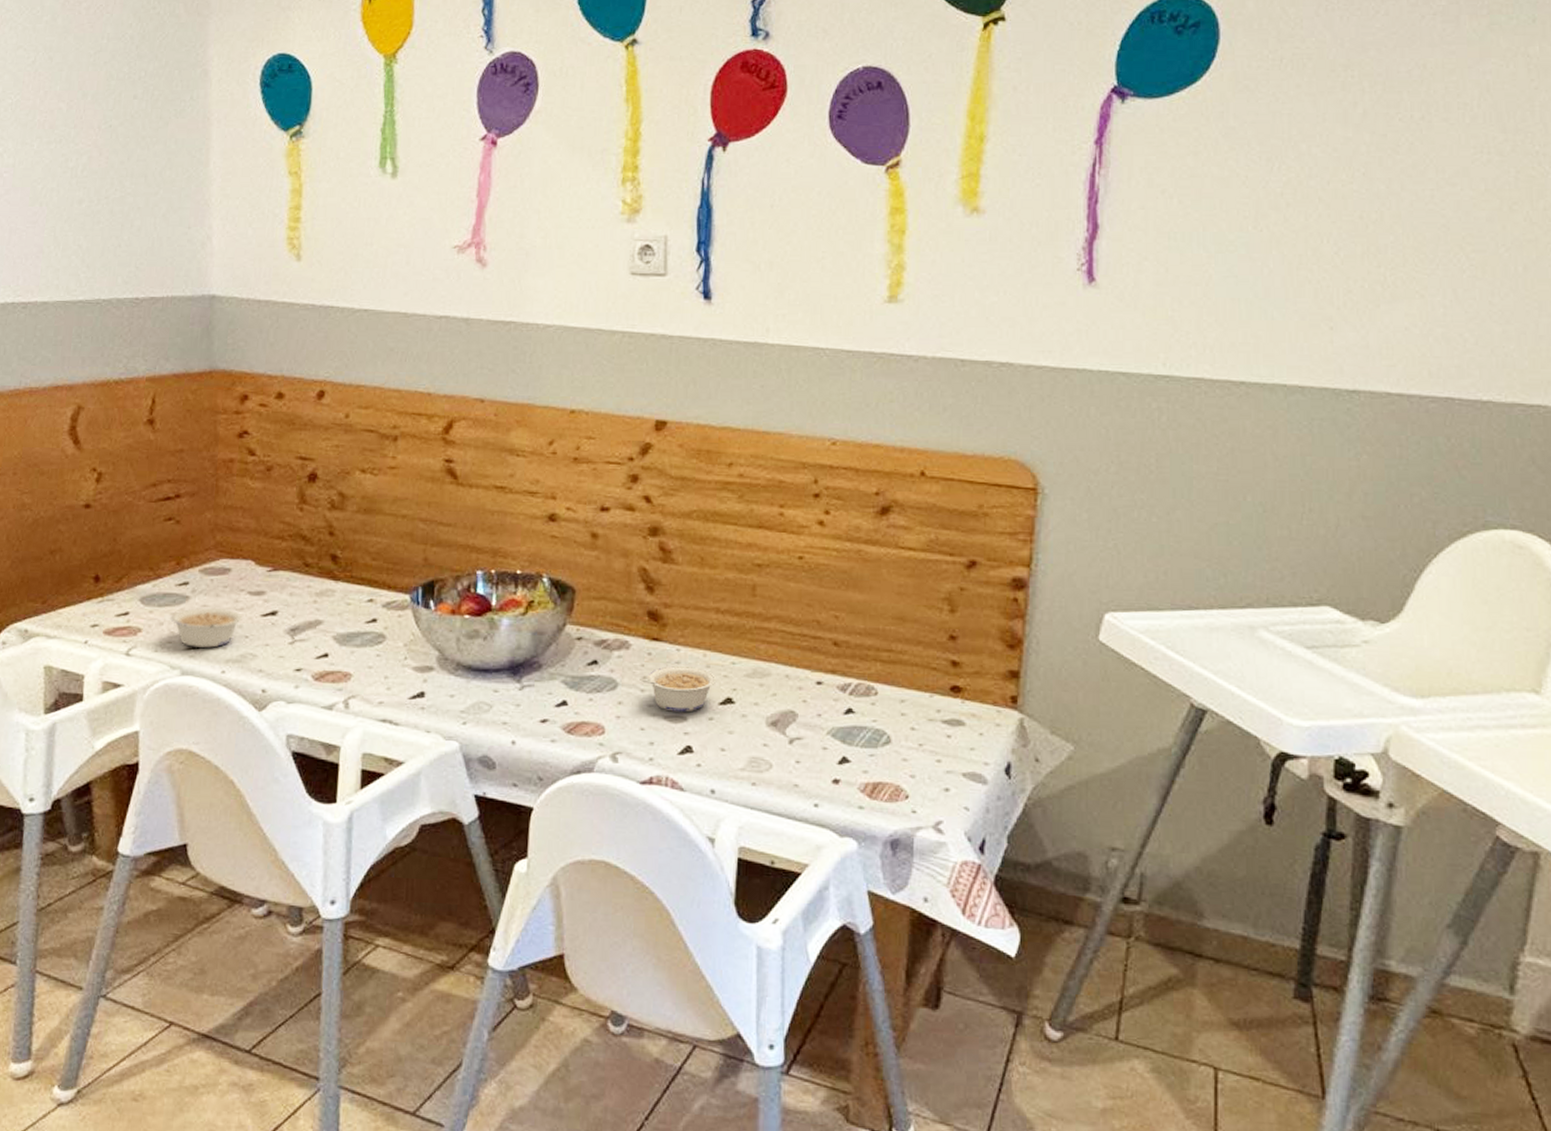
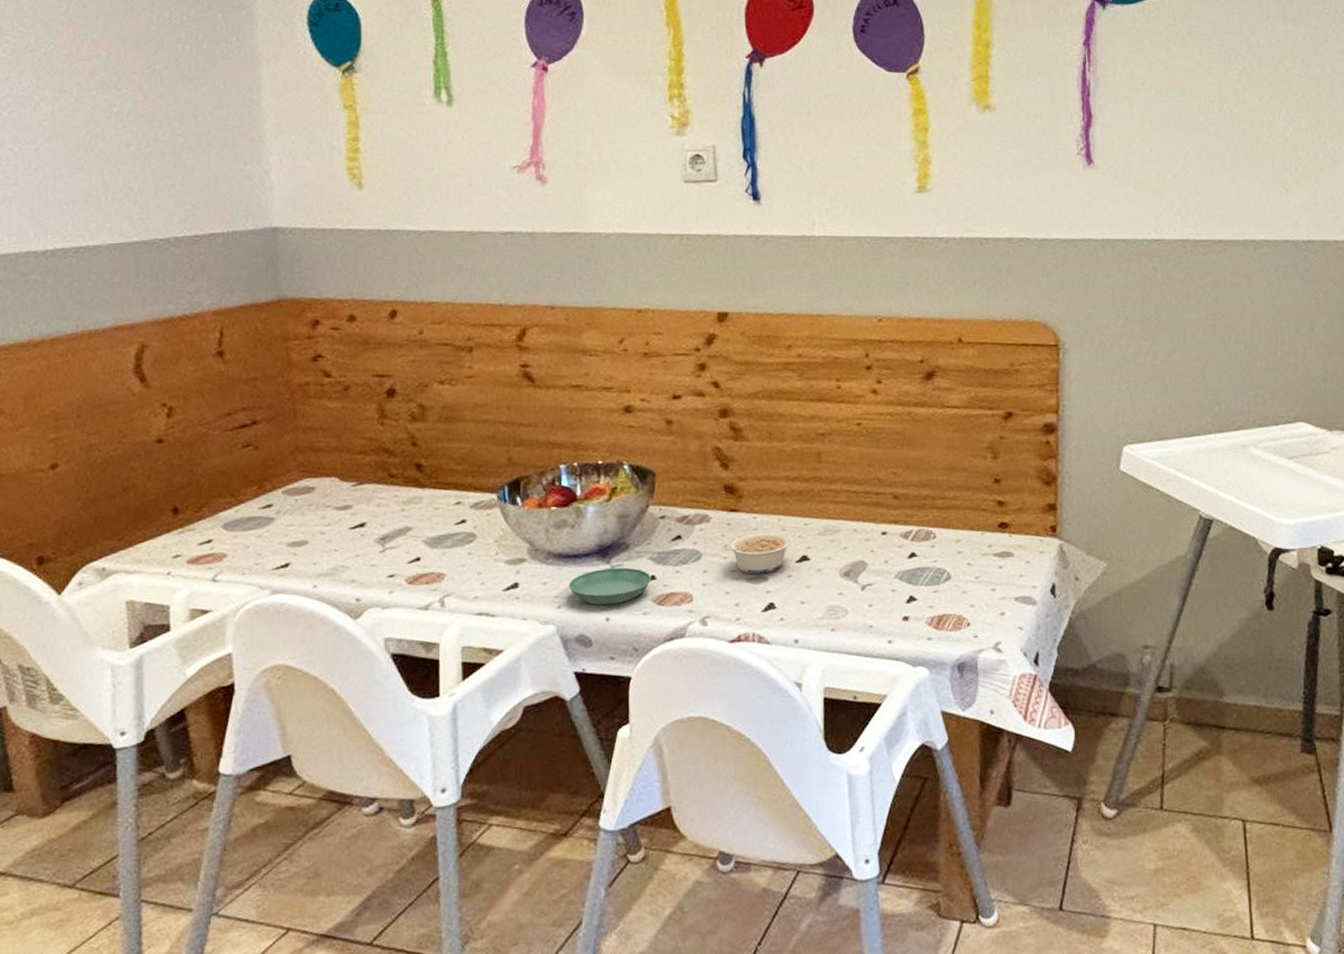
legume: present [170,608,243,648] -> none [256,526,331,566]
saucer: none [476,687,563,727] -> present [569,567,652,605]

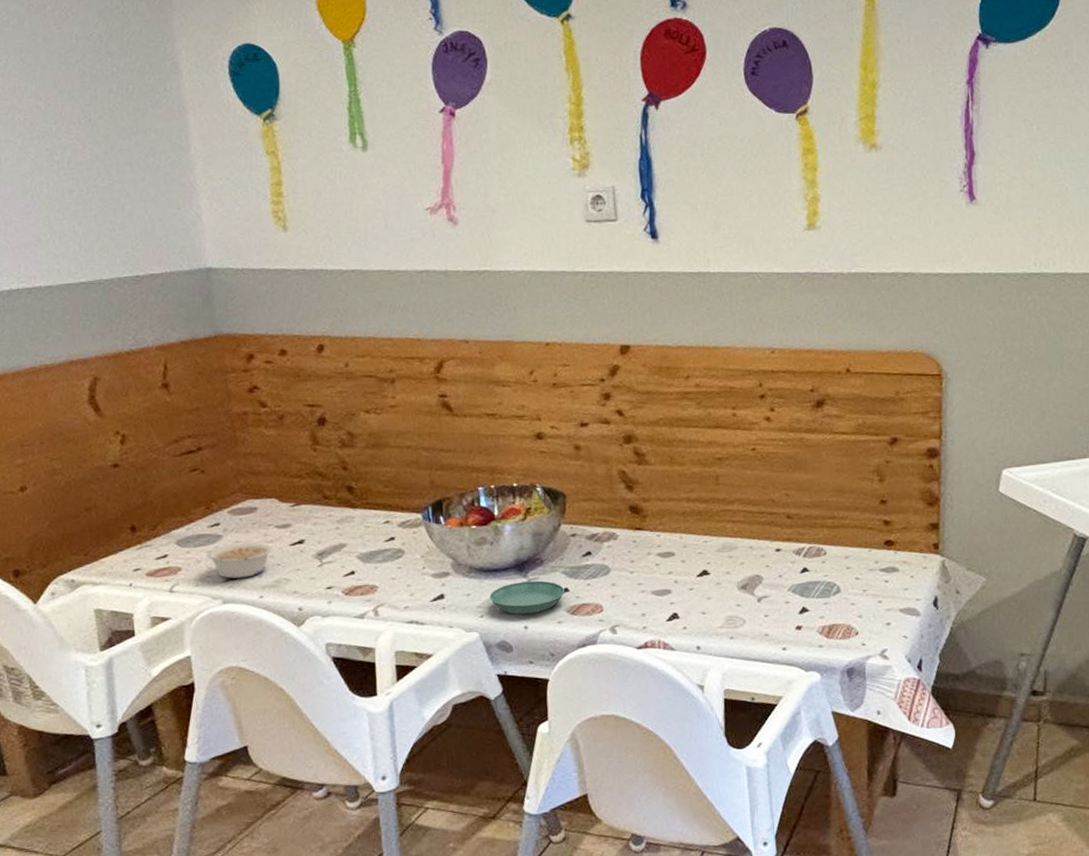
legume: none [256,526,331,566] -> present [207,543,273,579]
legume: present [721,531,792,574] -> none [628,548,693,587]

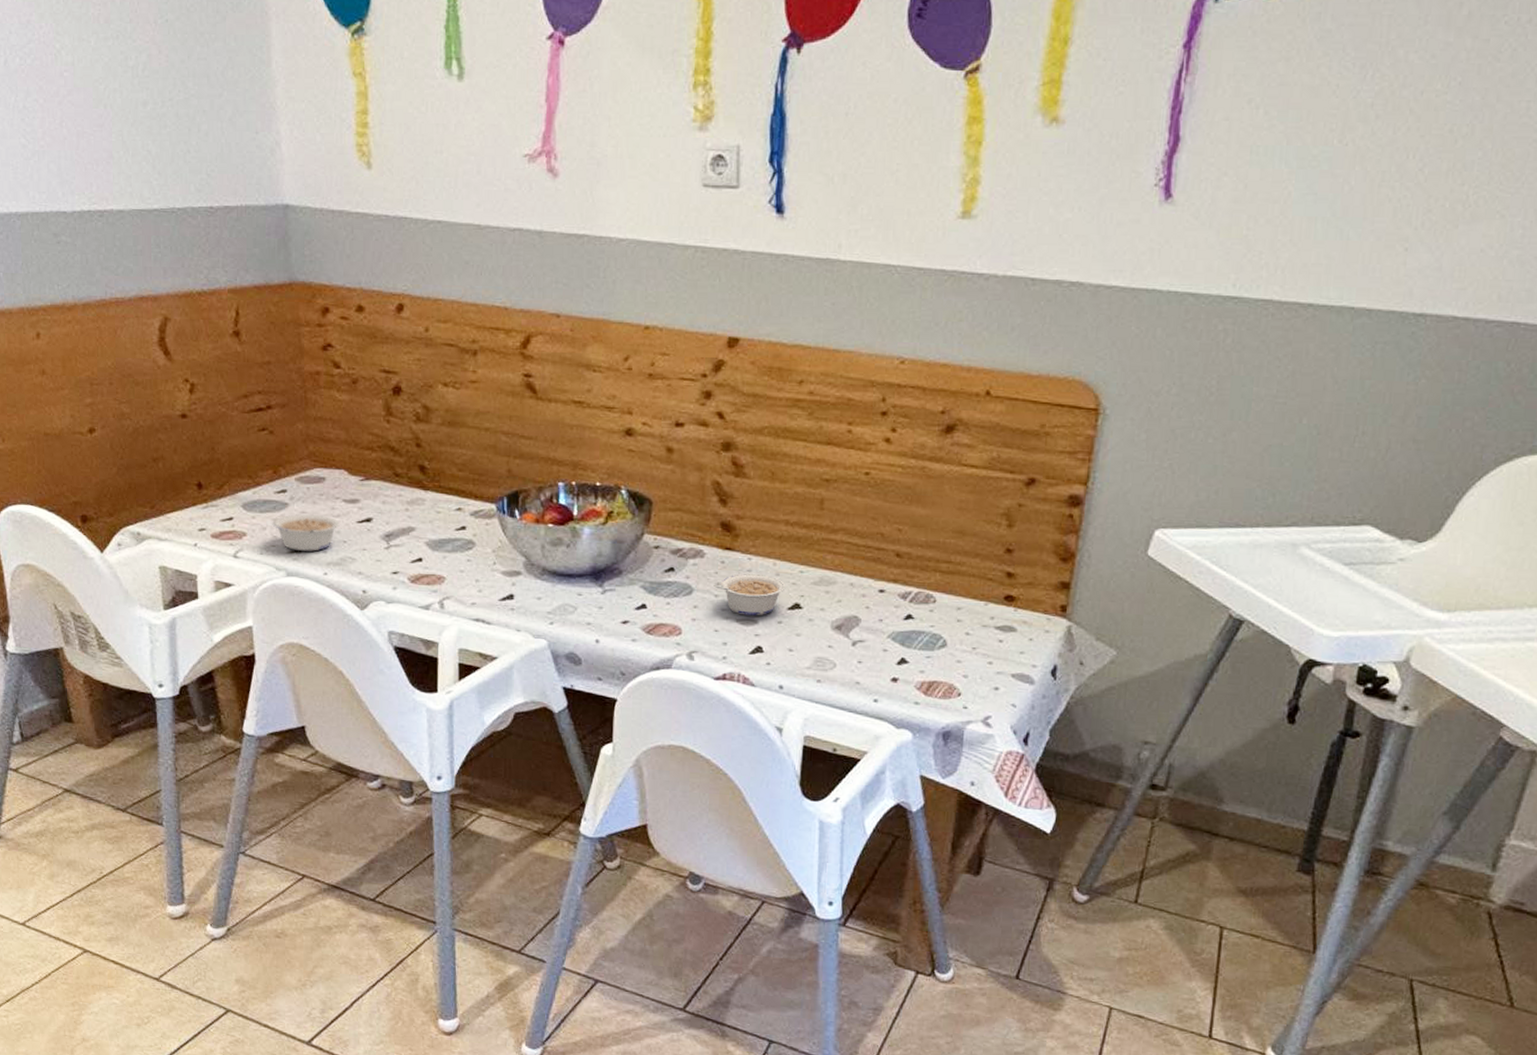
saucer: present [489,580,565,615] -> none [561,591,643,628]
legume: none [628,548,693,587] -> present [713,573,786,616]

